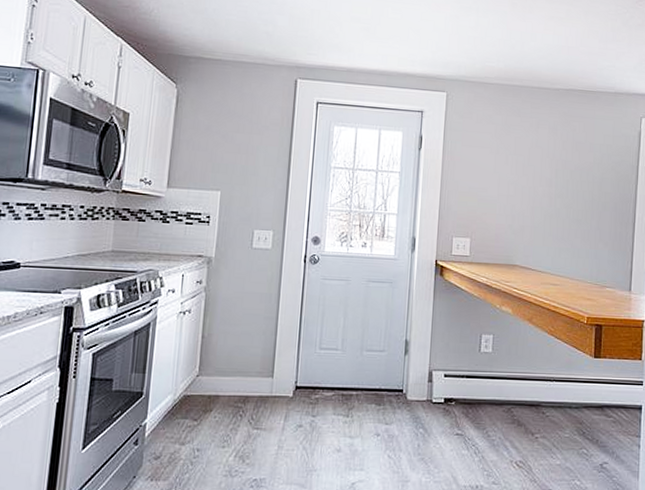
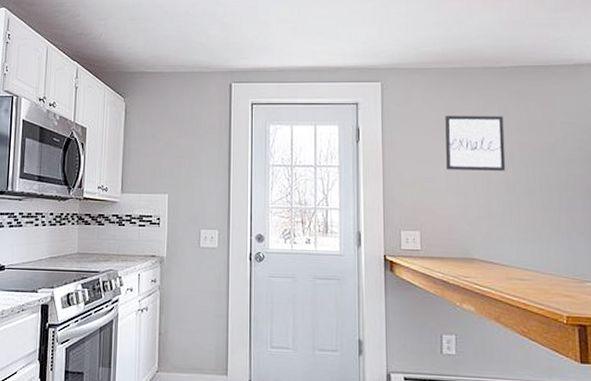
wall art: none [498,130,553,185] -> present [445,116,506,171]

